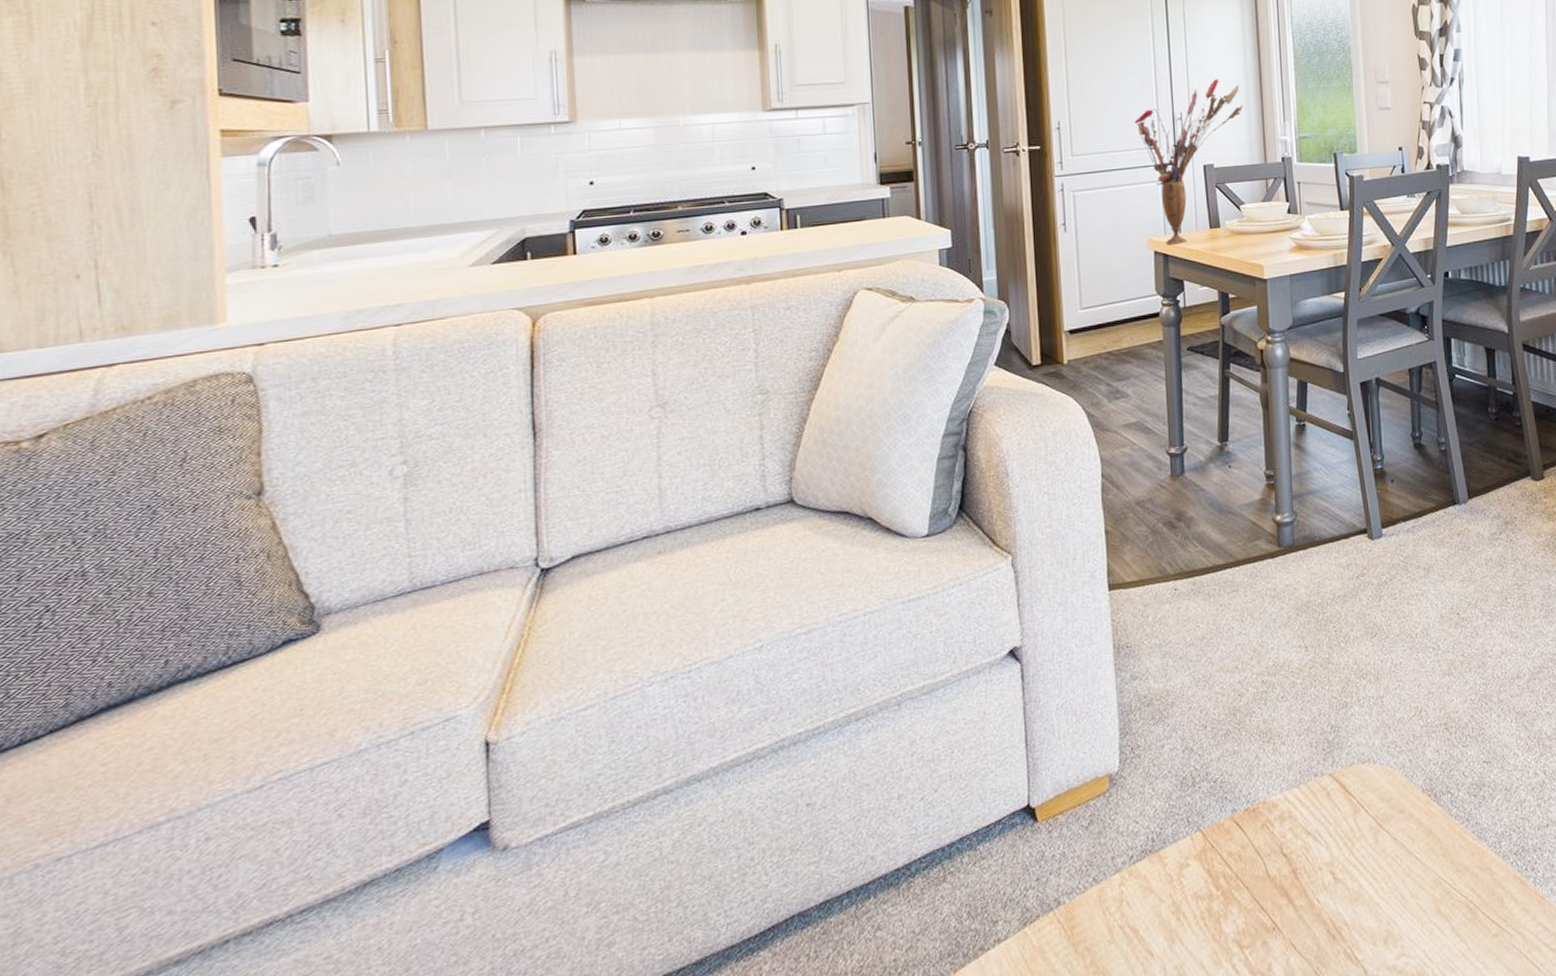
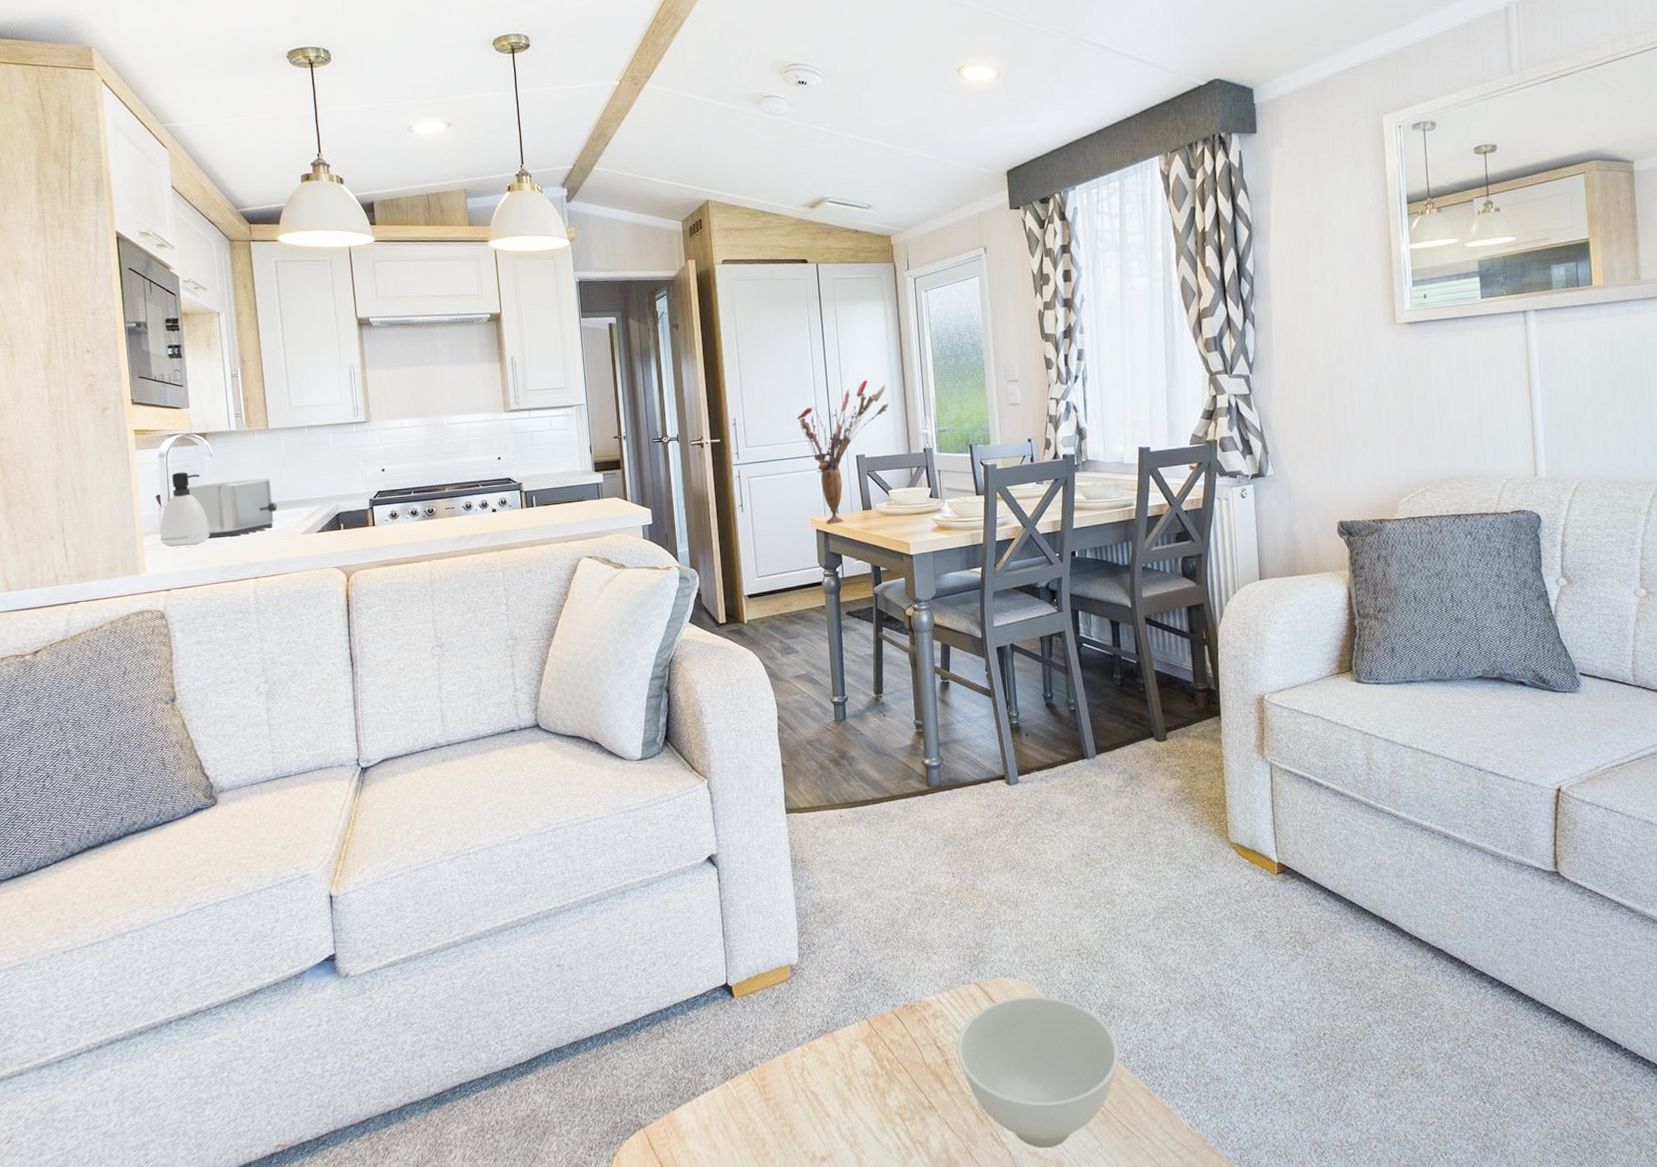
soap dispenser: none [253,186,332,288] -> present [160,472,211,548]
toaster: none [299,194,435,274] -> present [187,478,277,538]
bowl: none [1306,781,1489,961] -> present [956,996,1119,1148]

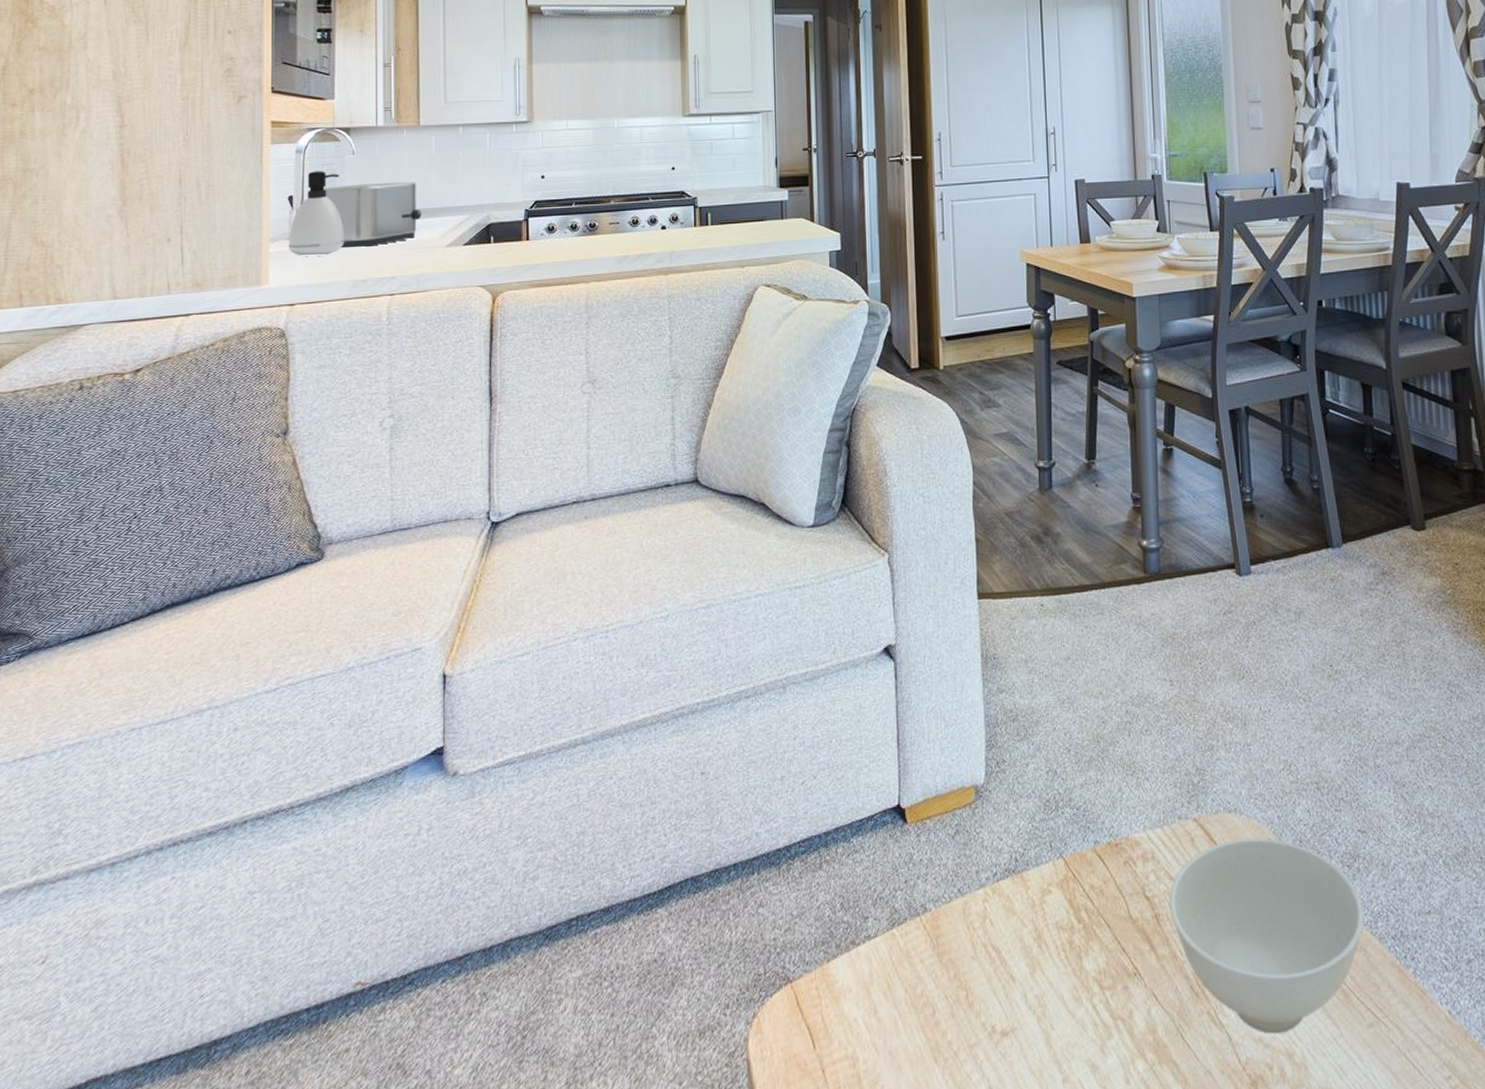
bouquet: present [797,380,889,524] -> none [1009,95,1115,258]

